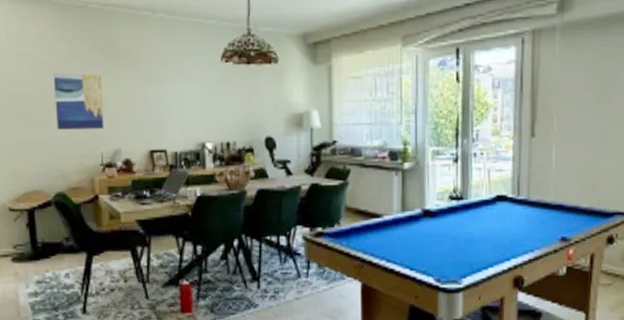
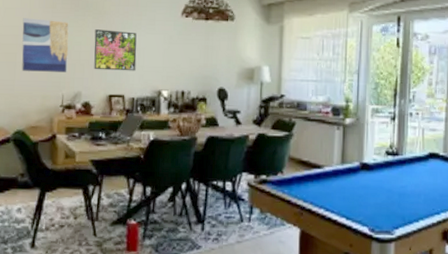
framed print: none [130,80,177,125] -> present [94,29,137,71]

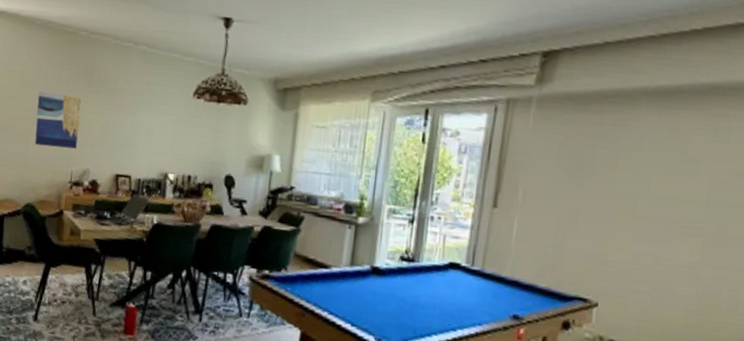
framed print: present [94,29,137,71] -> none [103,106,147,152]

